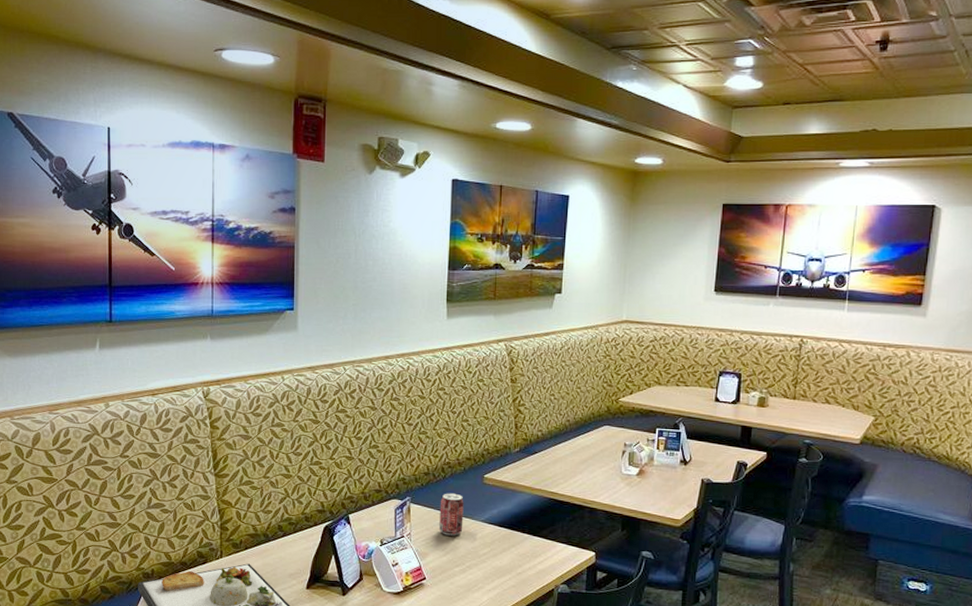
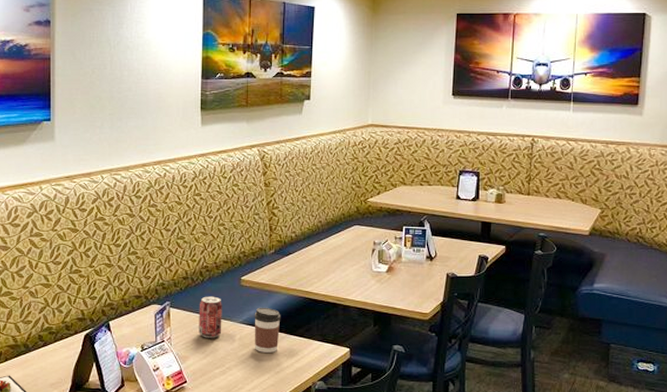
coffee cup: none [496,506,524,553] -> present [254,307,281,353]

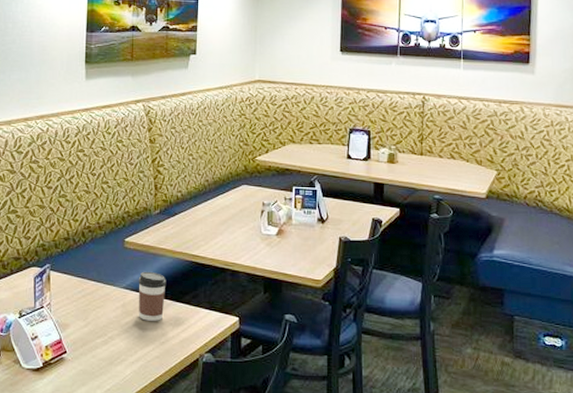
beverage can: present [199,296,222,338] -> none [80,259,105,304]

